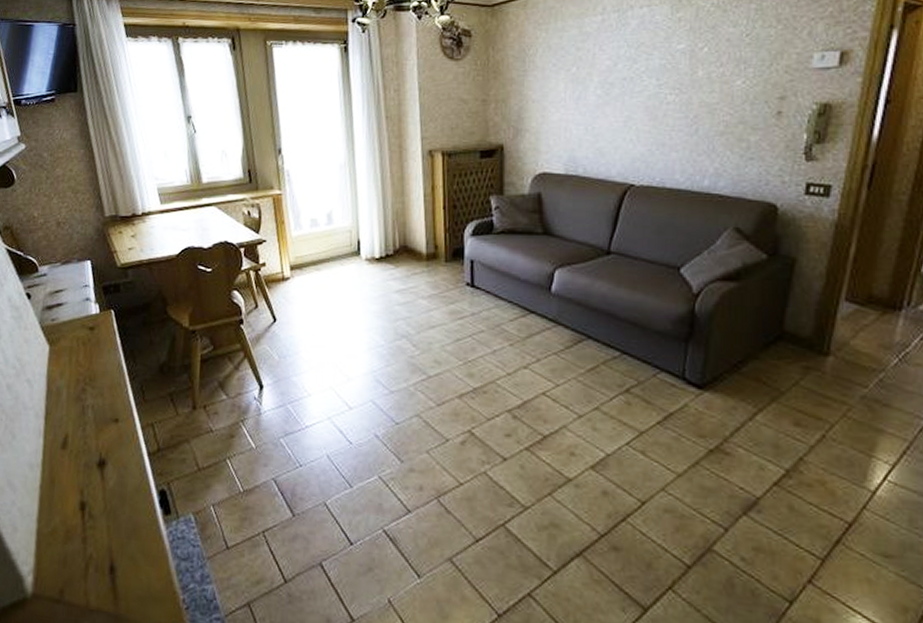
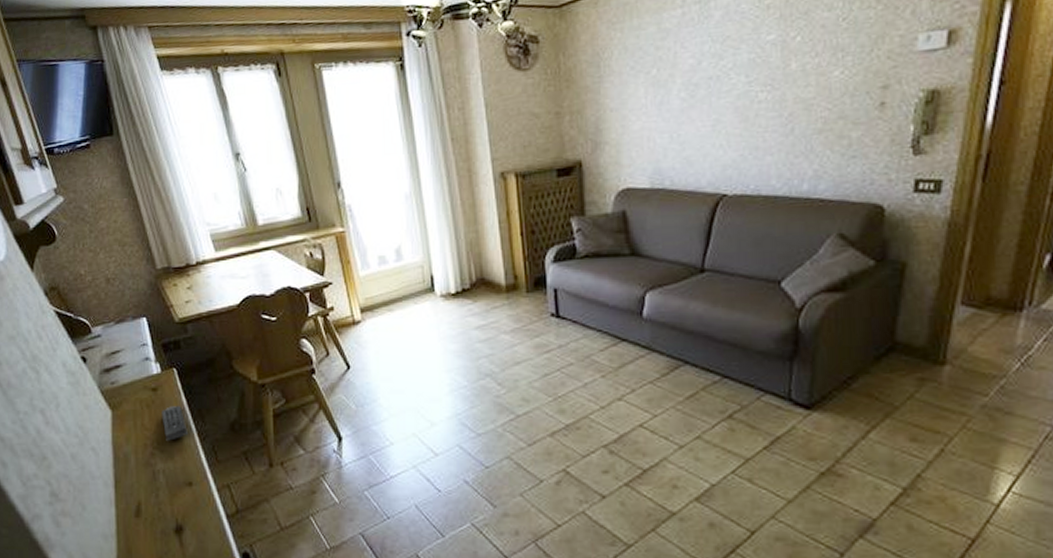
remote control: none [96,344,119,378] -> present [162,405,188,441]

